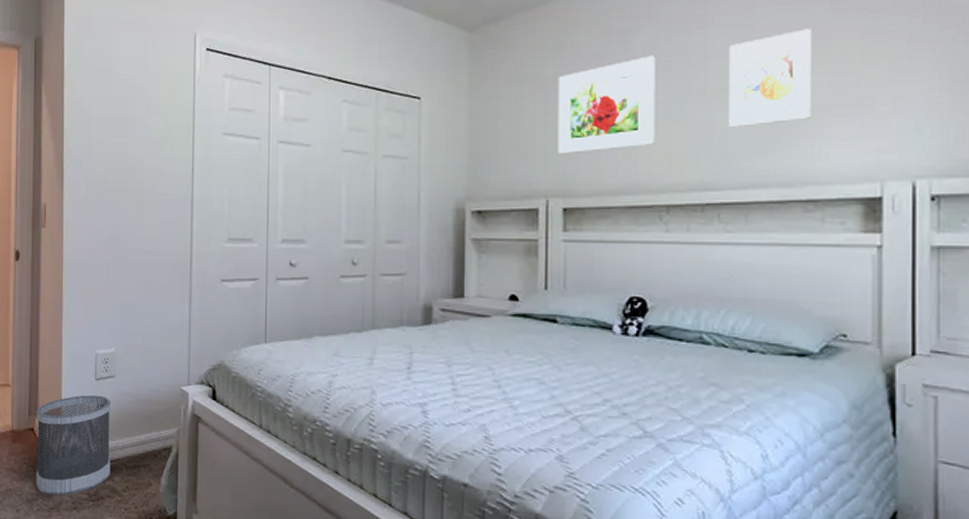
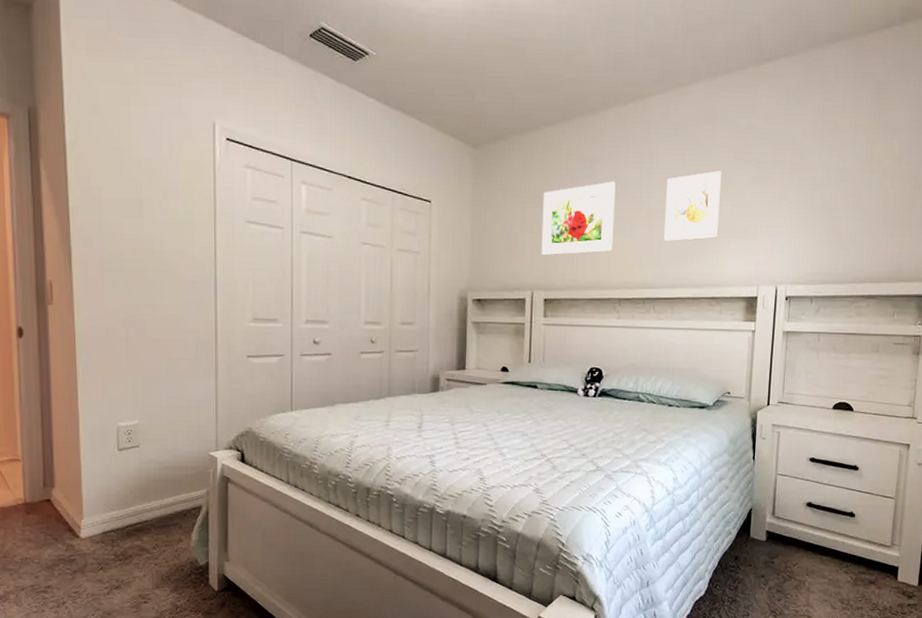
wastebasket: present [36,395,112,496] -> none [53,464,138,560]

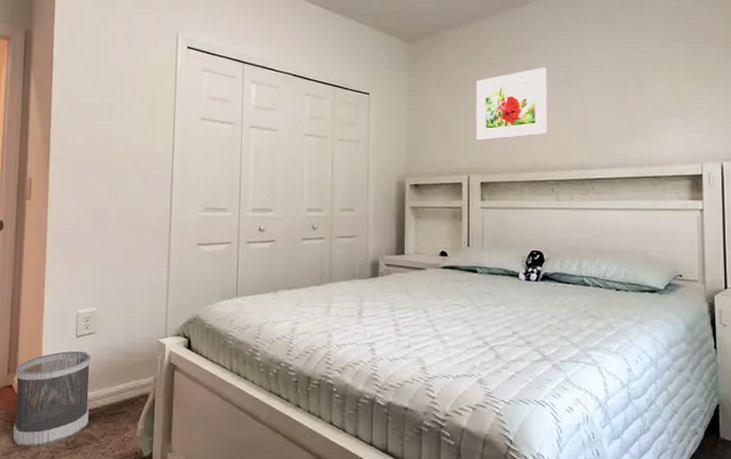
wastebasket: none [53,464,138,560] -> present [12,350,91,447]
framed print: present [664,171,721,241] -> none [598,52,654,122]

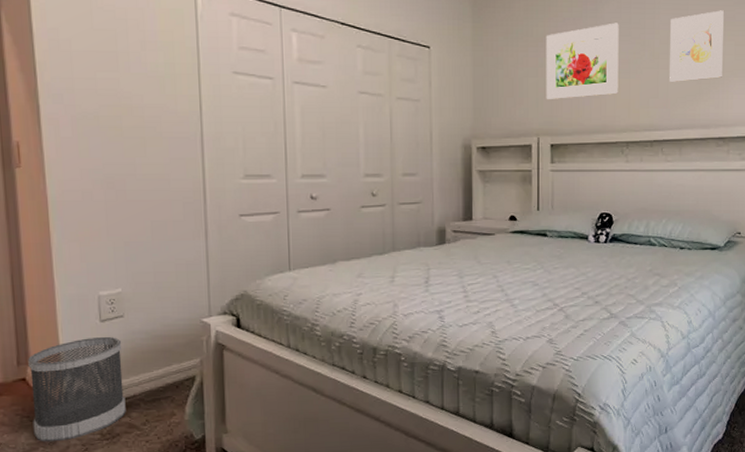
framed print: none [598,52,654,122] -> present [670,10,724,82]

